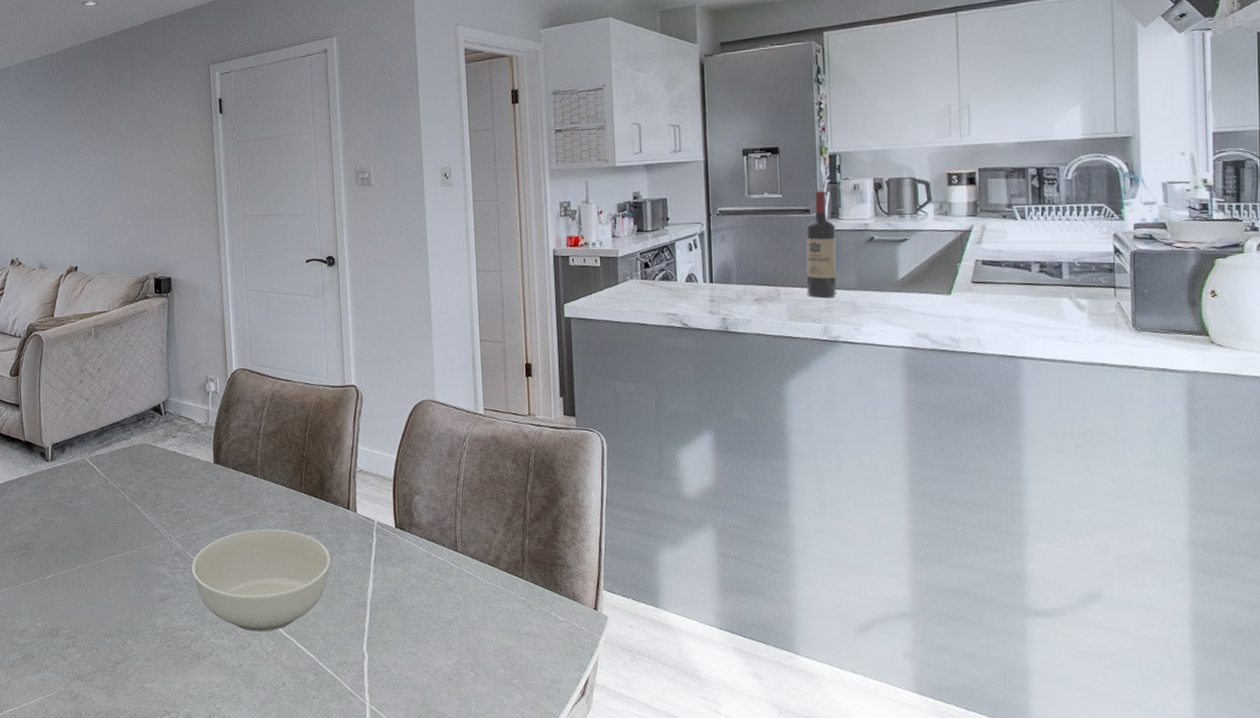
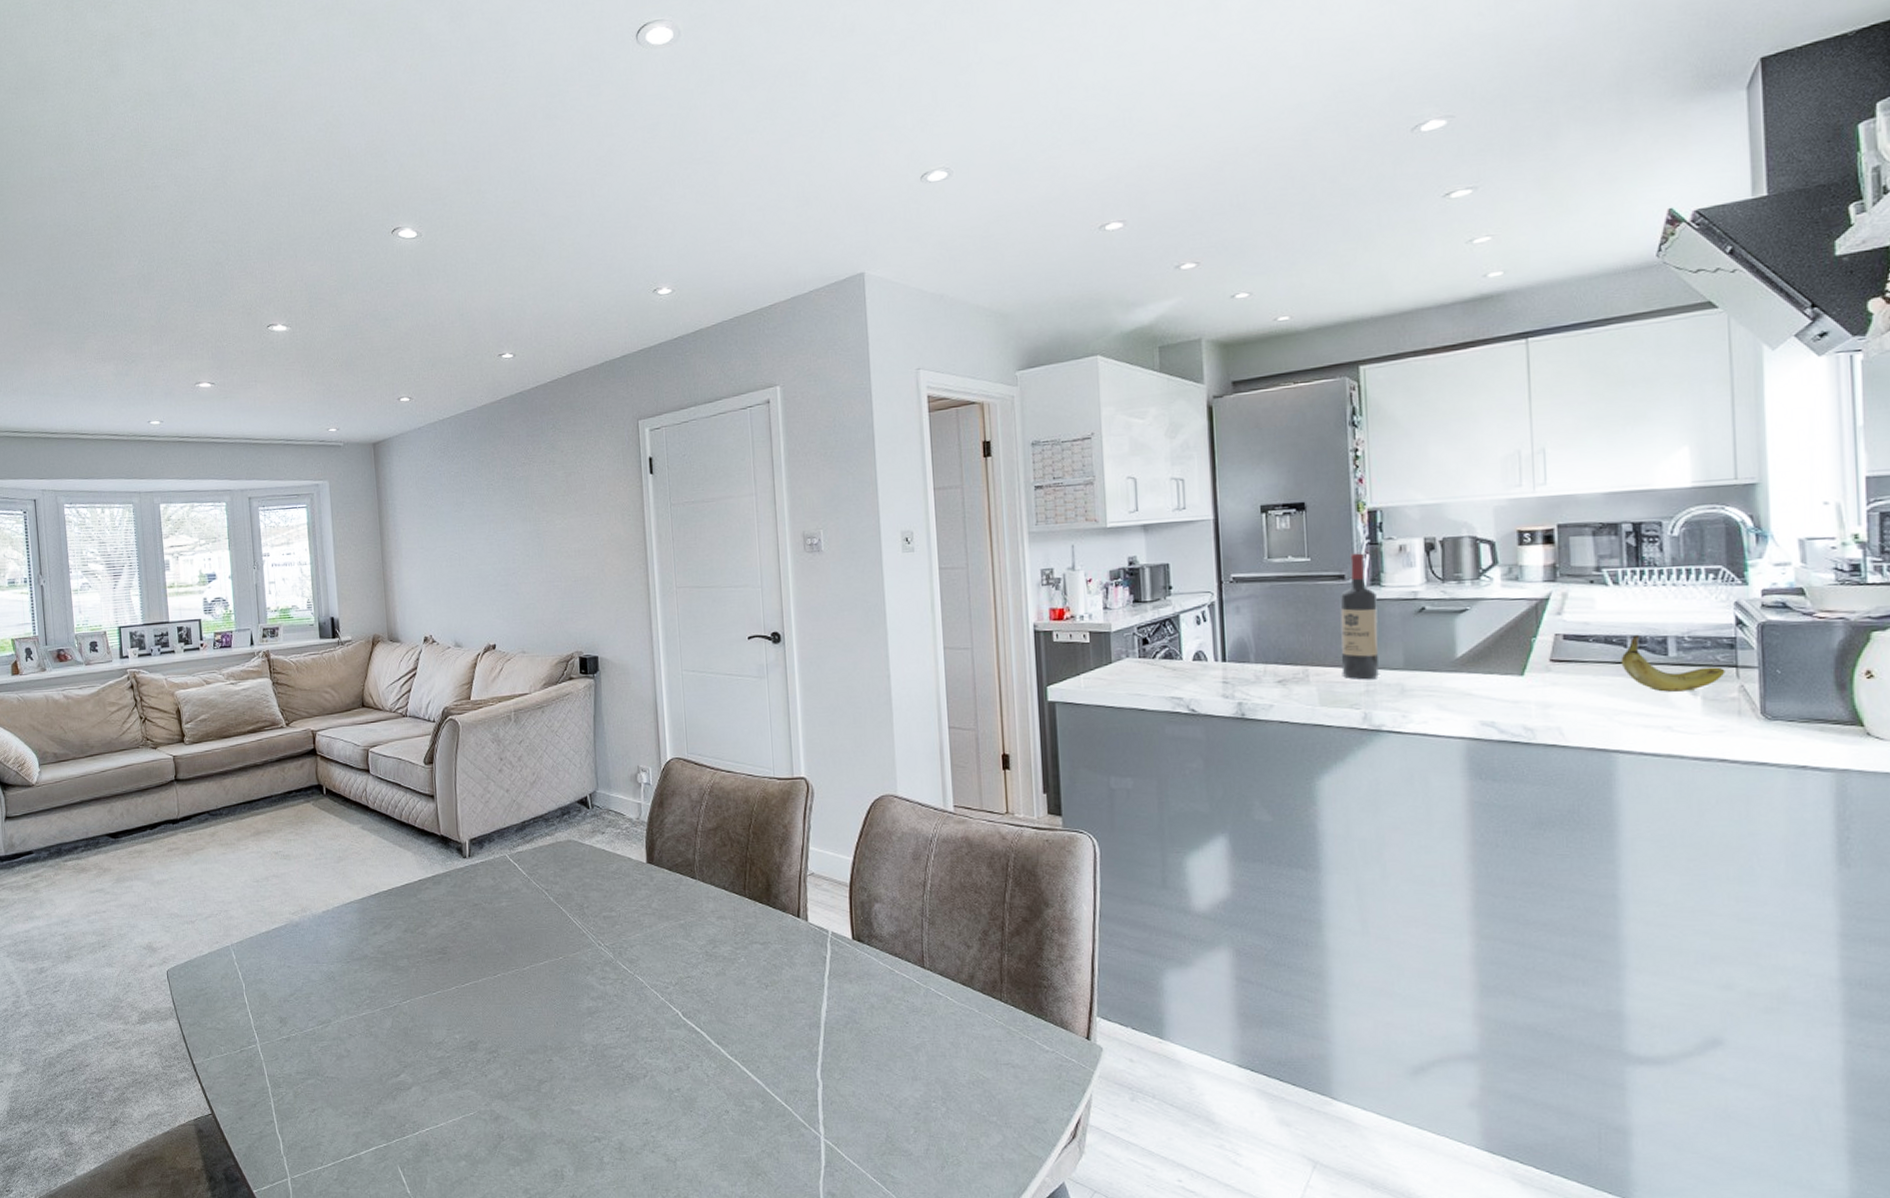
bowl: present [191,528,332,632] -> none [622,937,780,1052]
fruit: none [1026,260,1106,308] -> present [1621,634,1725,692]

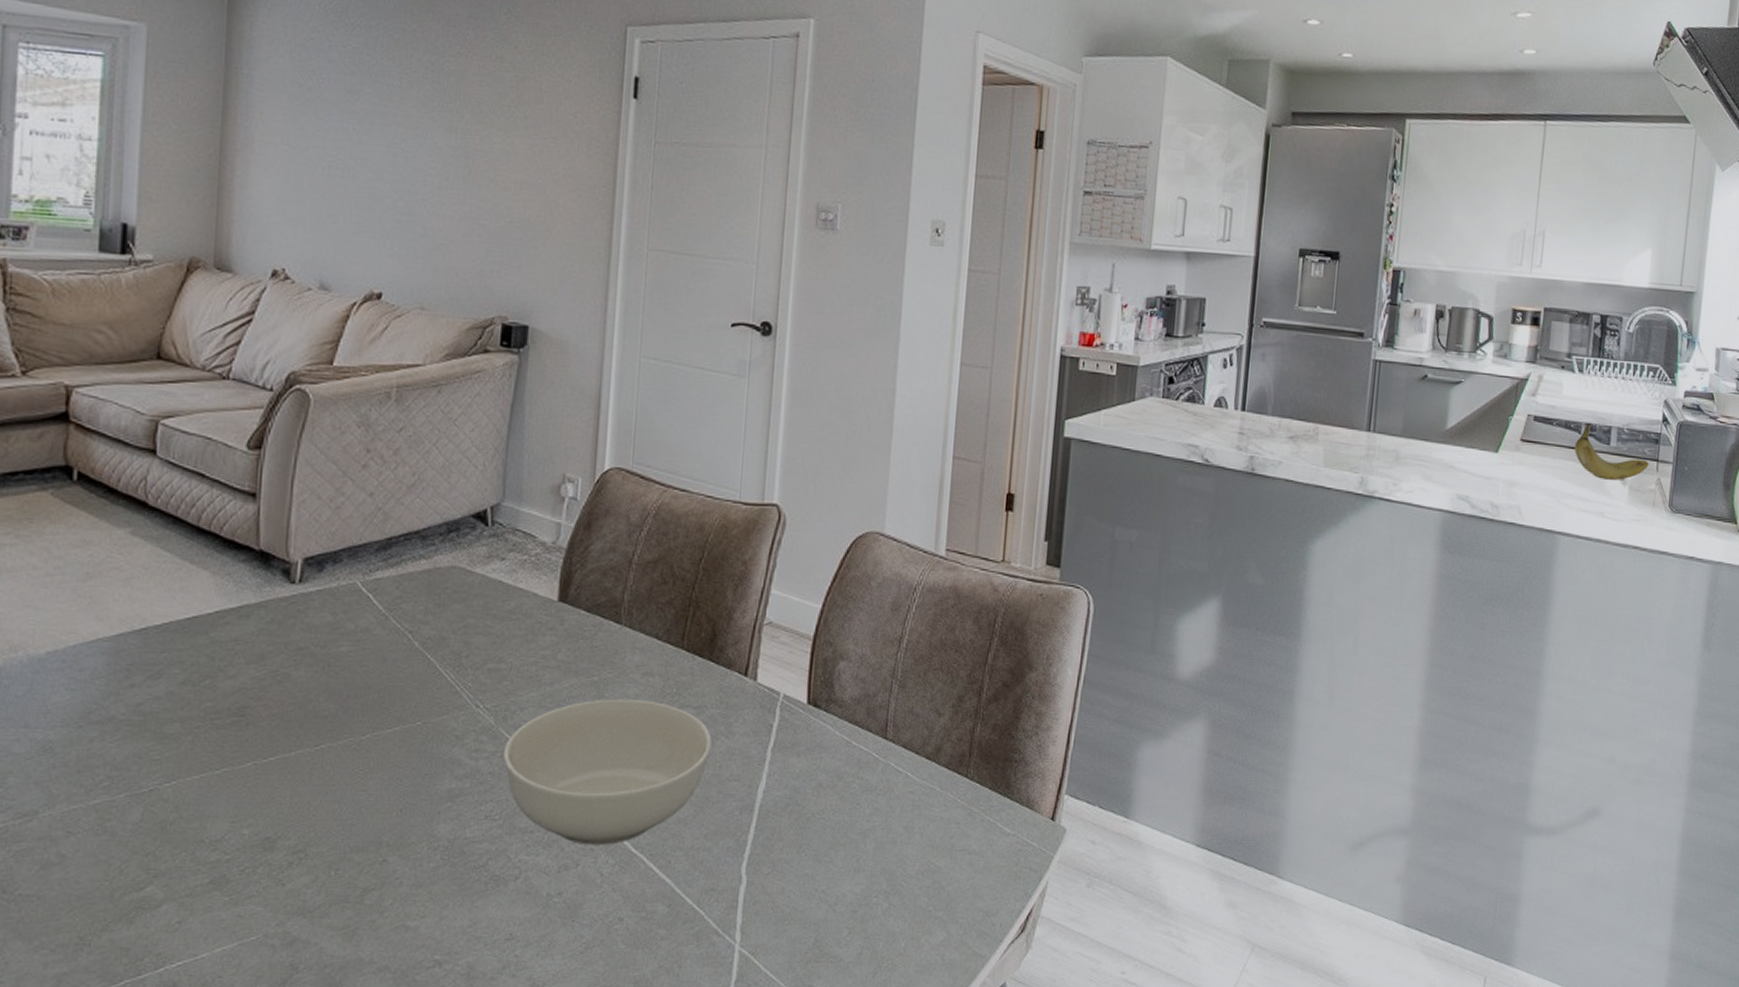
bowl: none [622,937,780,1052] -> present [503,699,713,845]
wine bottle: present [1339,553,1379,679] -> none [1347,311,1389,443]

